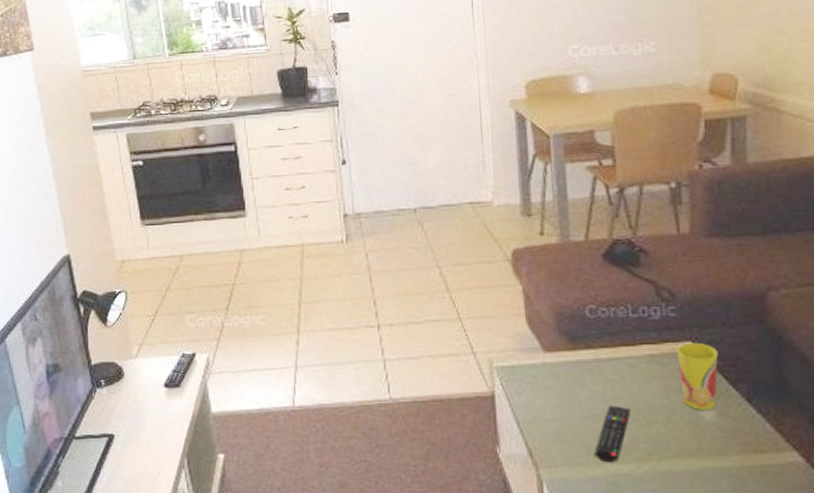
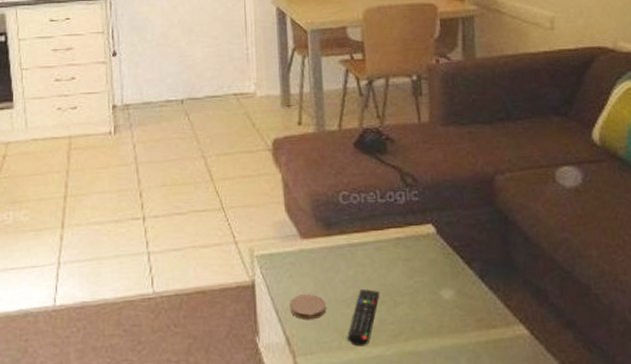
coaster: none [531,408,572,434] -> present [289,294,327,321]
cup: present [676,342,719,410] -> none [419,224,455,290]

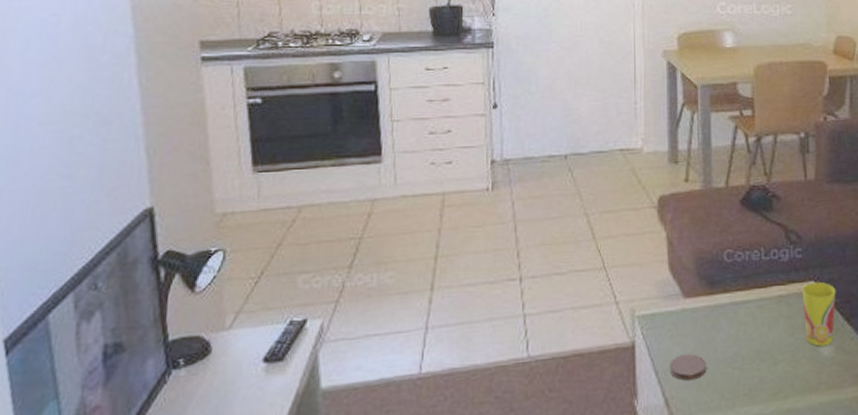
remote control: present [347,288,380,347] -> none [727,347,761,406]
cup: none [419,224,455,290] -> present [801,281,836,346]

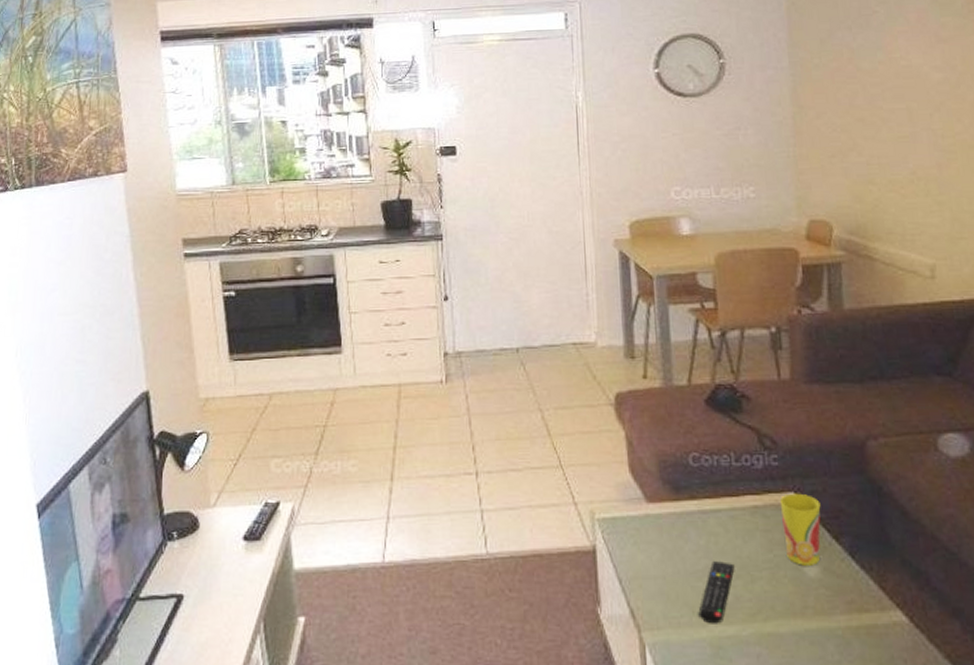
coaster: present [670,354,707,381] -> none [634,563,675,592]
remote control: none [727,347,761,406] -> present [698,560,735,624]

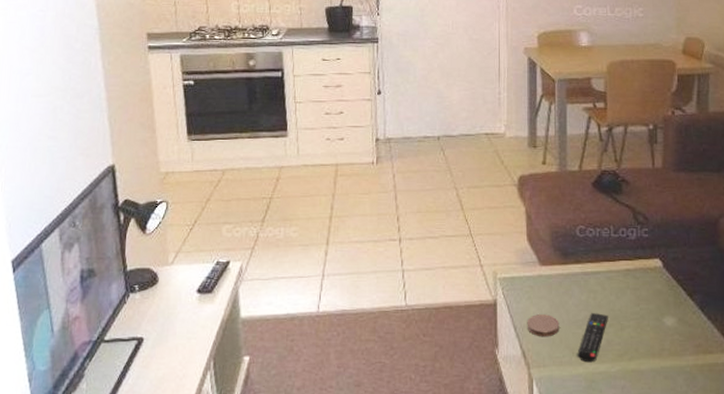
coaster: none [634,563,675,592] -> present [527,314,560,337]
cup: present [779,493,821,566] -> none [647,259,680,317]

